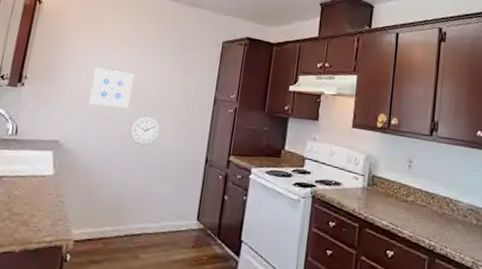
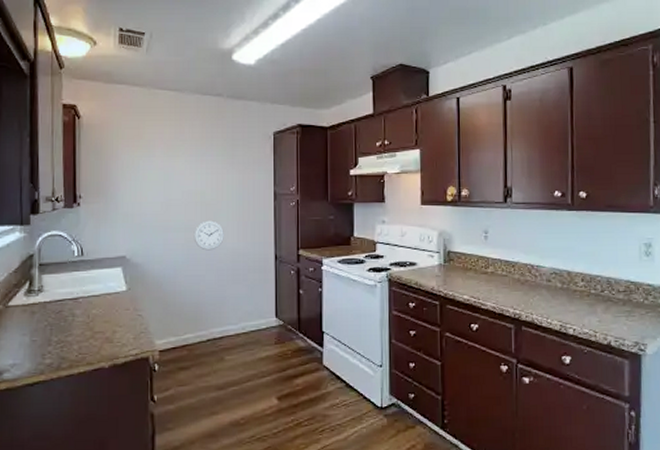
wall art: present [88,67,135,109] -> none [147,177,188,216]

